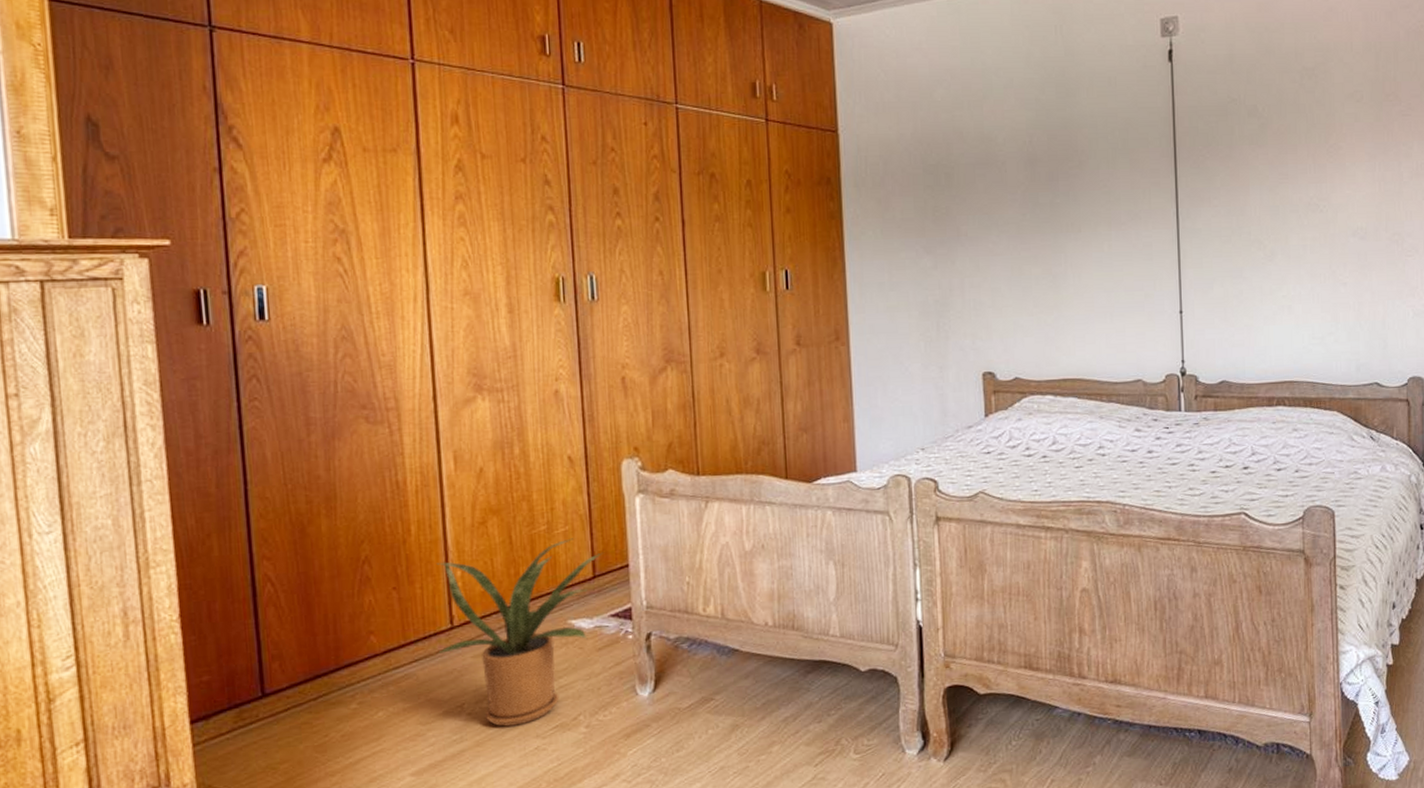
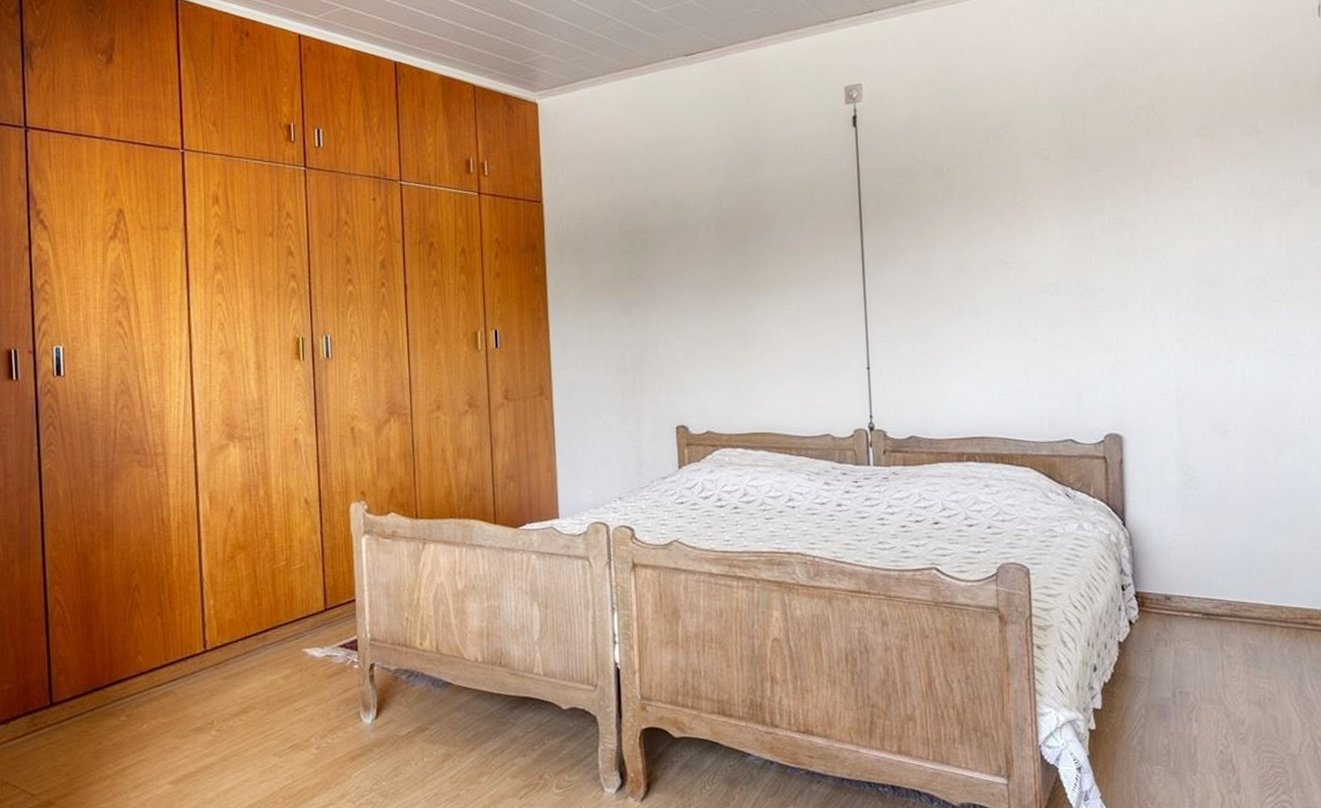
house plant: present [436,538,604,727] -> none [192,573,334,744]

